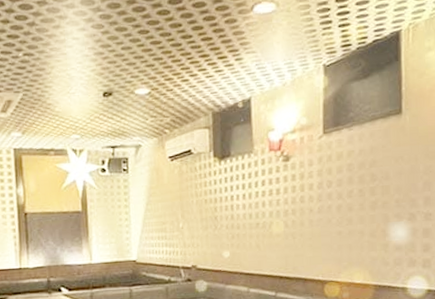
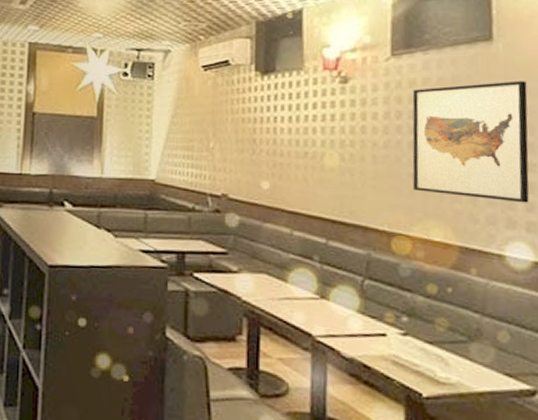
wall art: none [340,146,427,246] -> present [412,80,529,203]

